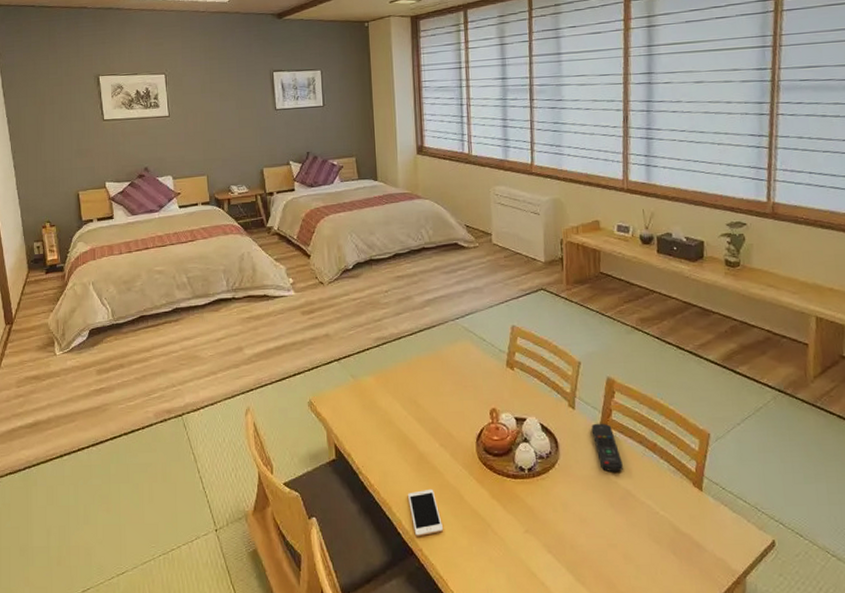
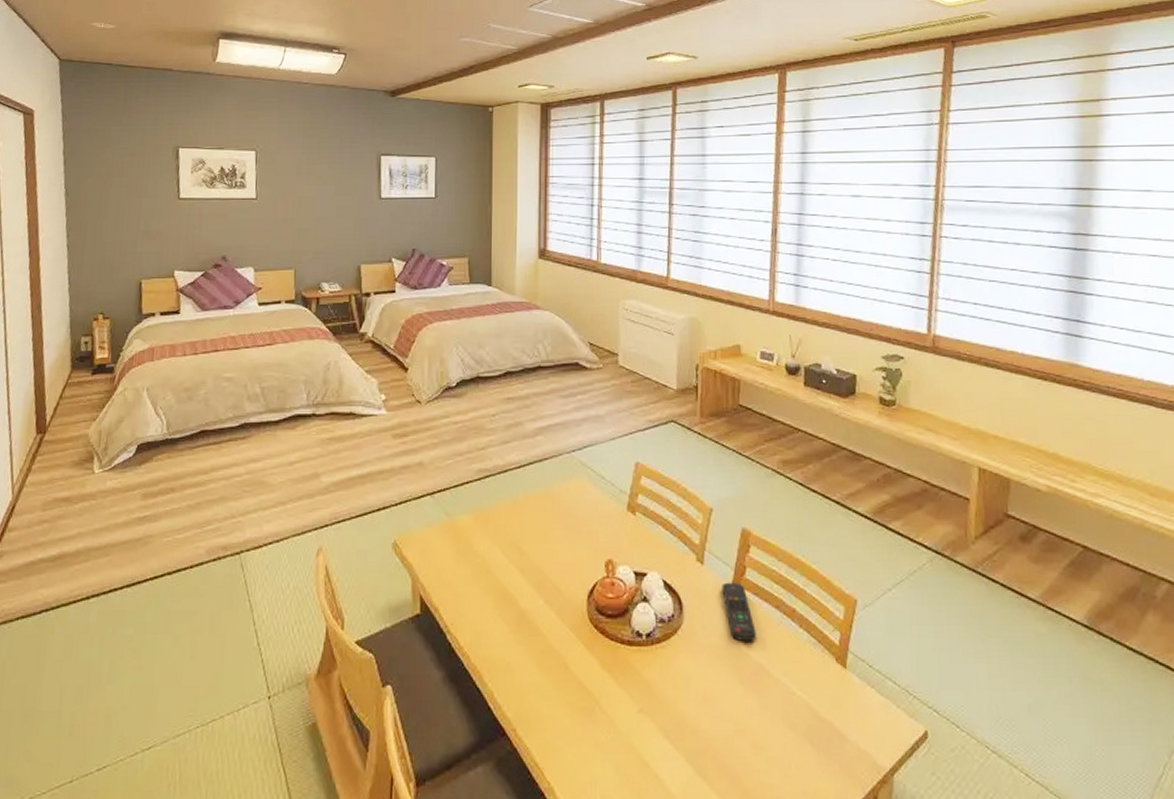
cell phone: present [408,488,444,537] -> none [503,654,543,714]

